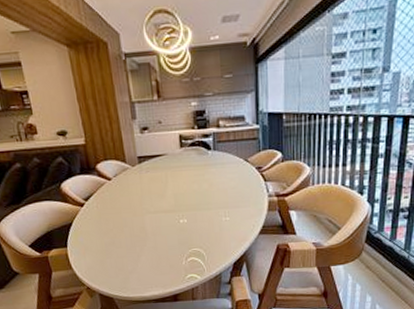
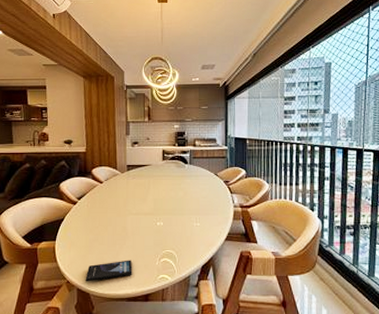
smartphone: none [106,261,158,287] -> present [85,260,133,282]

